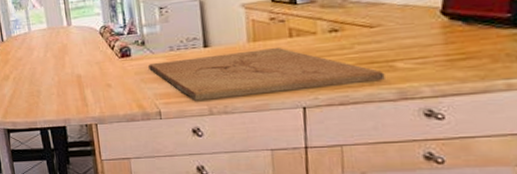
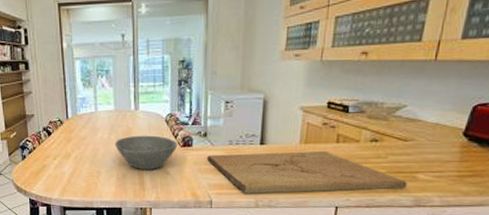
bowl: none [51,49,116,85] -> present [114,135,178,171]

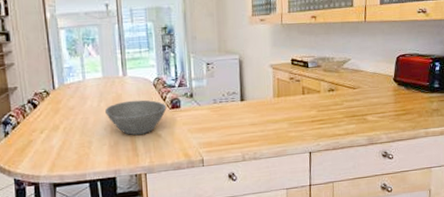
cutting board: present [207,150,407,194] -> none [195,102,361,148]

